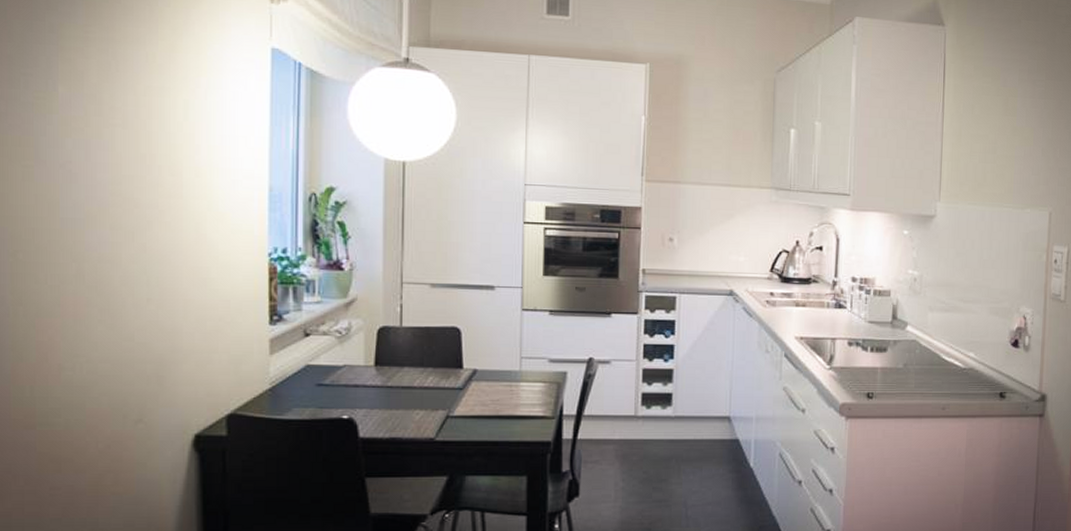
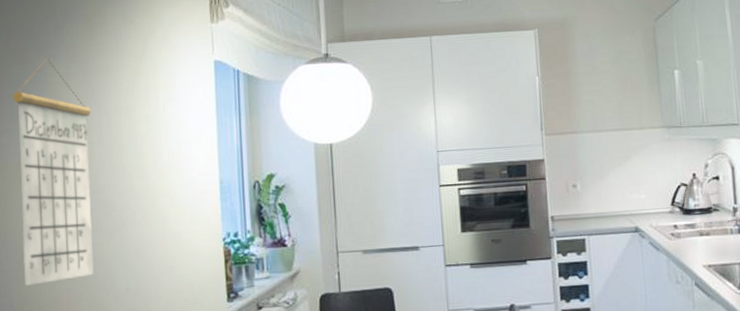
calendar: none [14,15,114,283] -> present [13,58,94,286]

